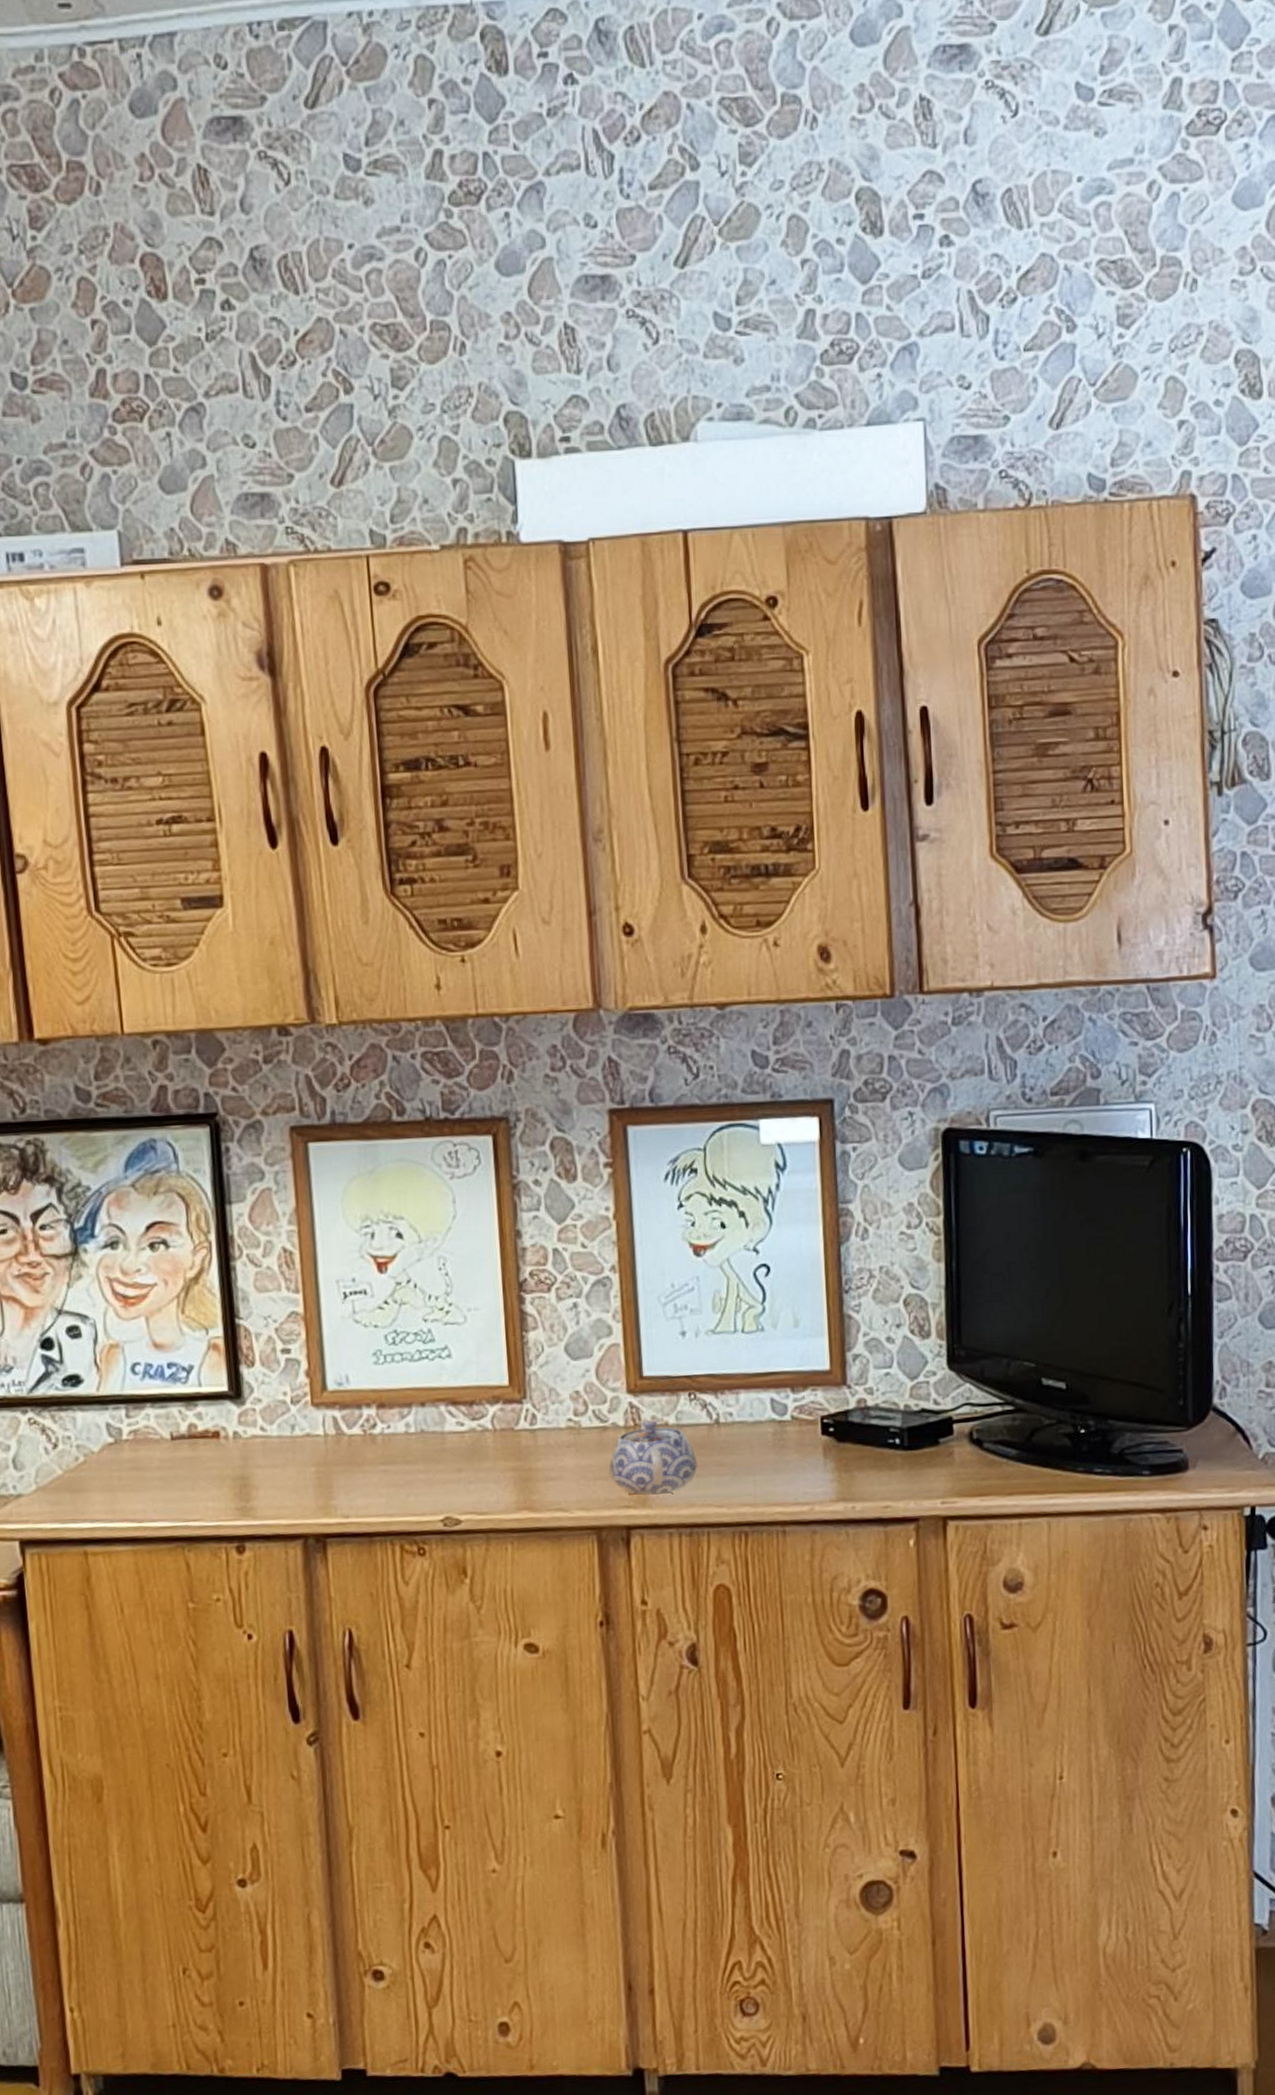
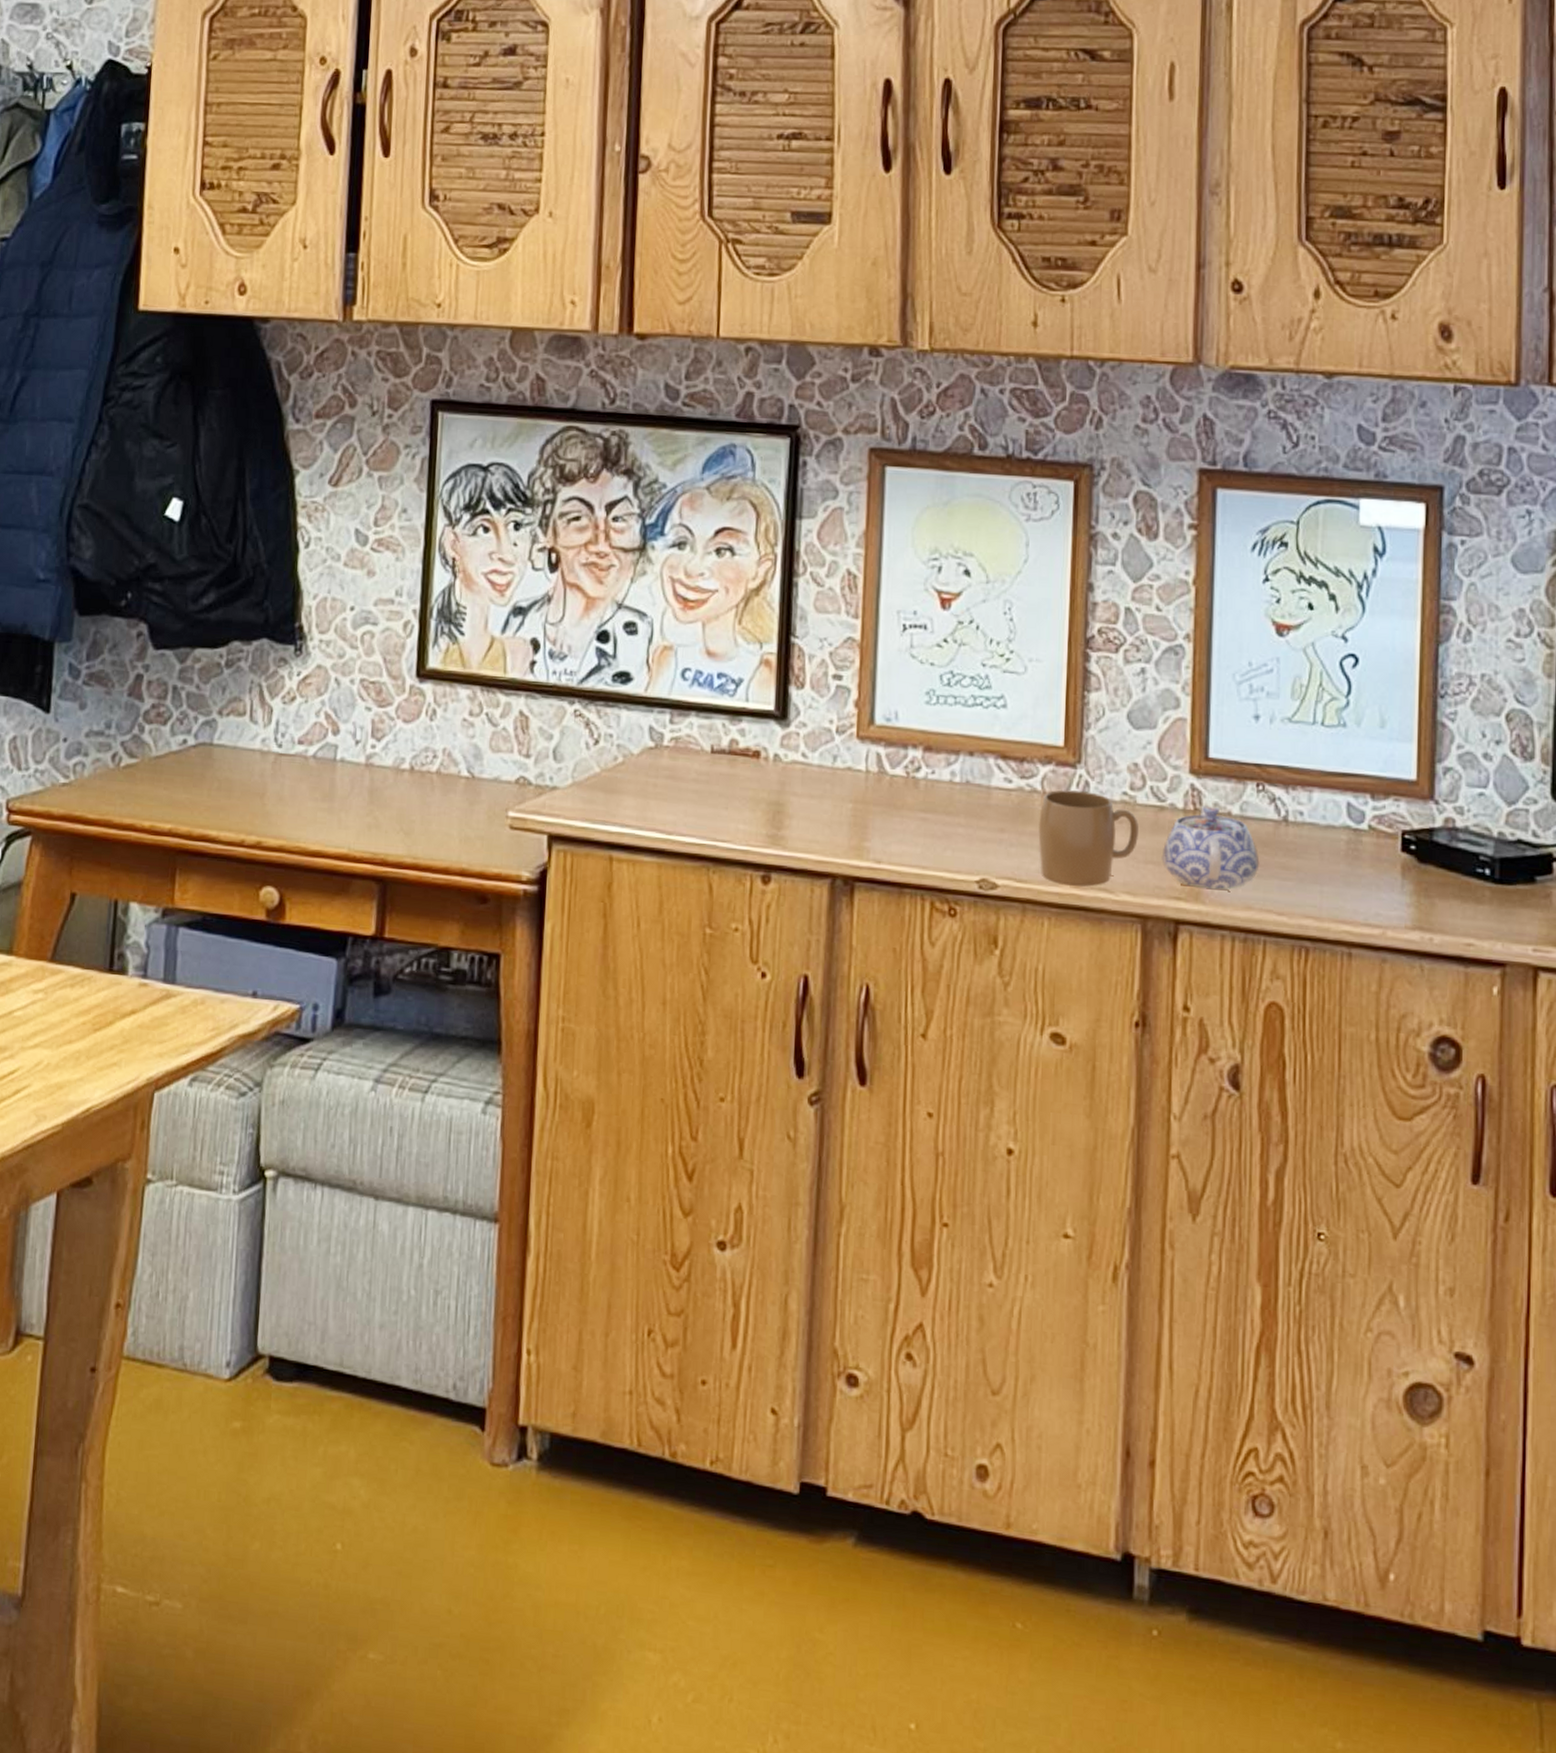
mug: none [493,1423,586,1511] -> present [1038,790,1138,887]

